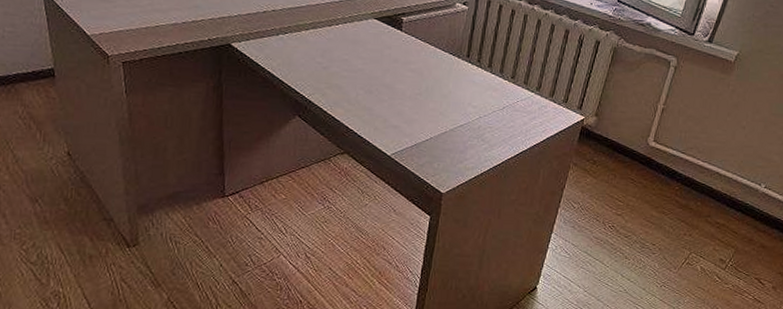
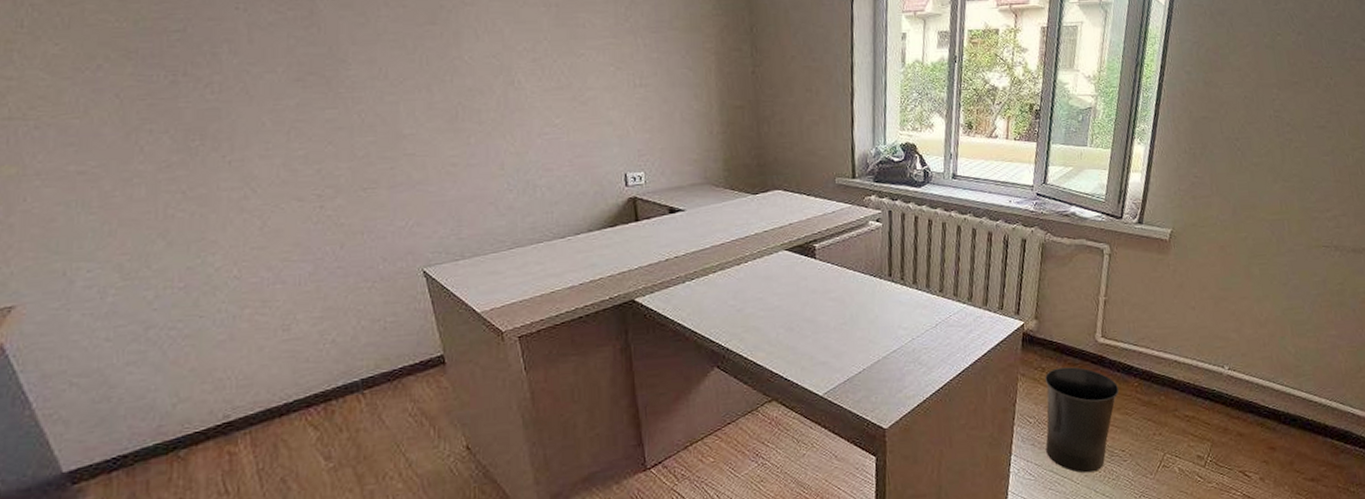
waste bin: none [584,163,661,259] -> present [1044,367,1120,473]

